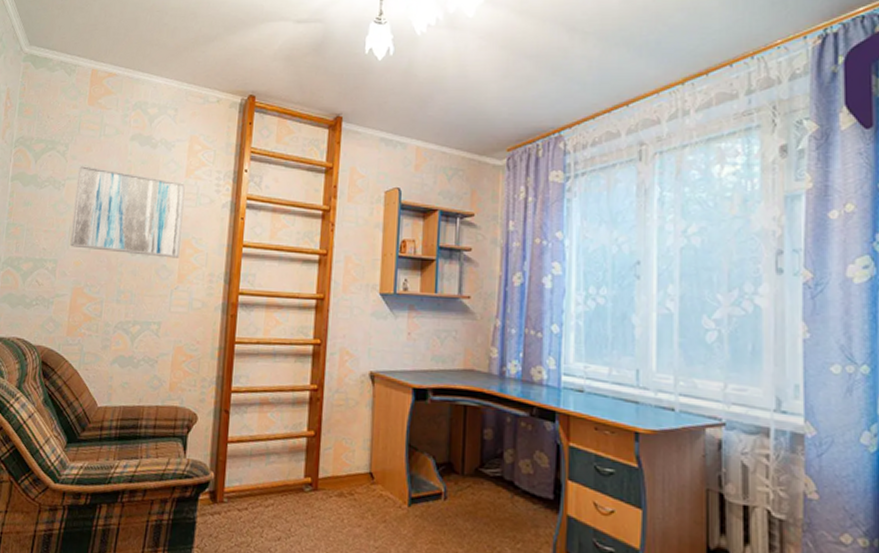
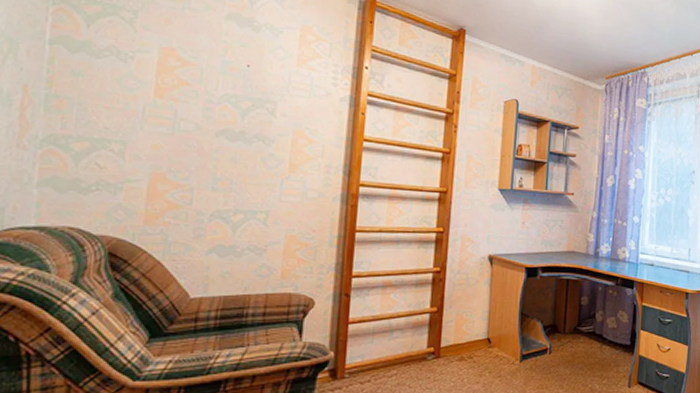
wall art: present [70,165,187,258] -> none [145,37,298,148]

